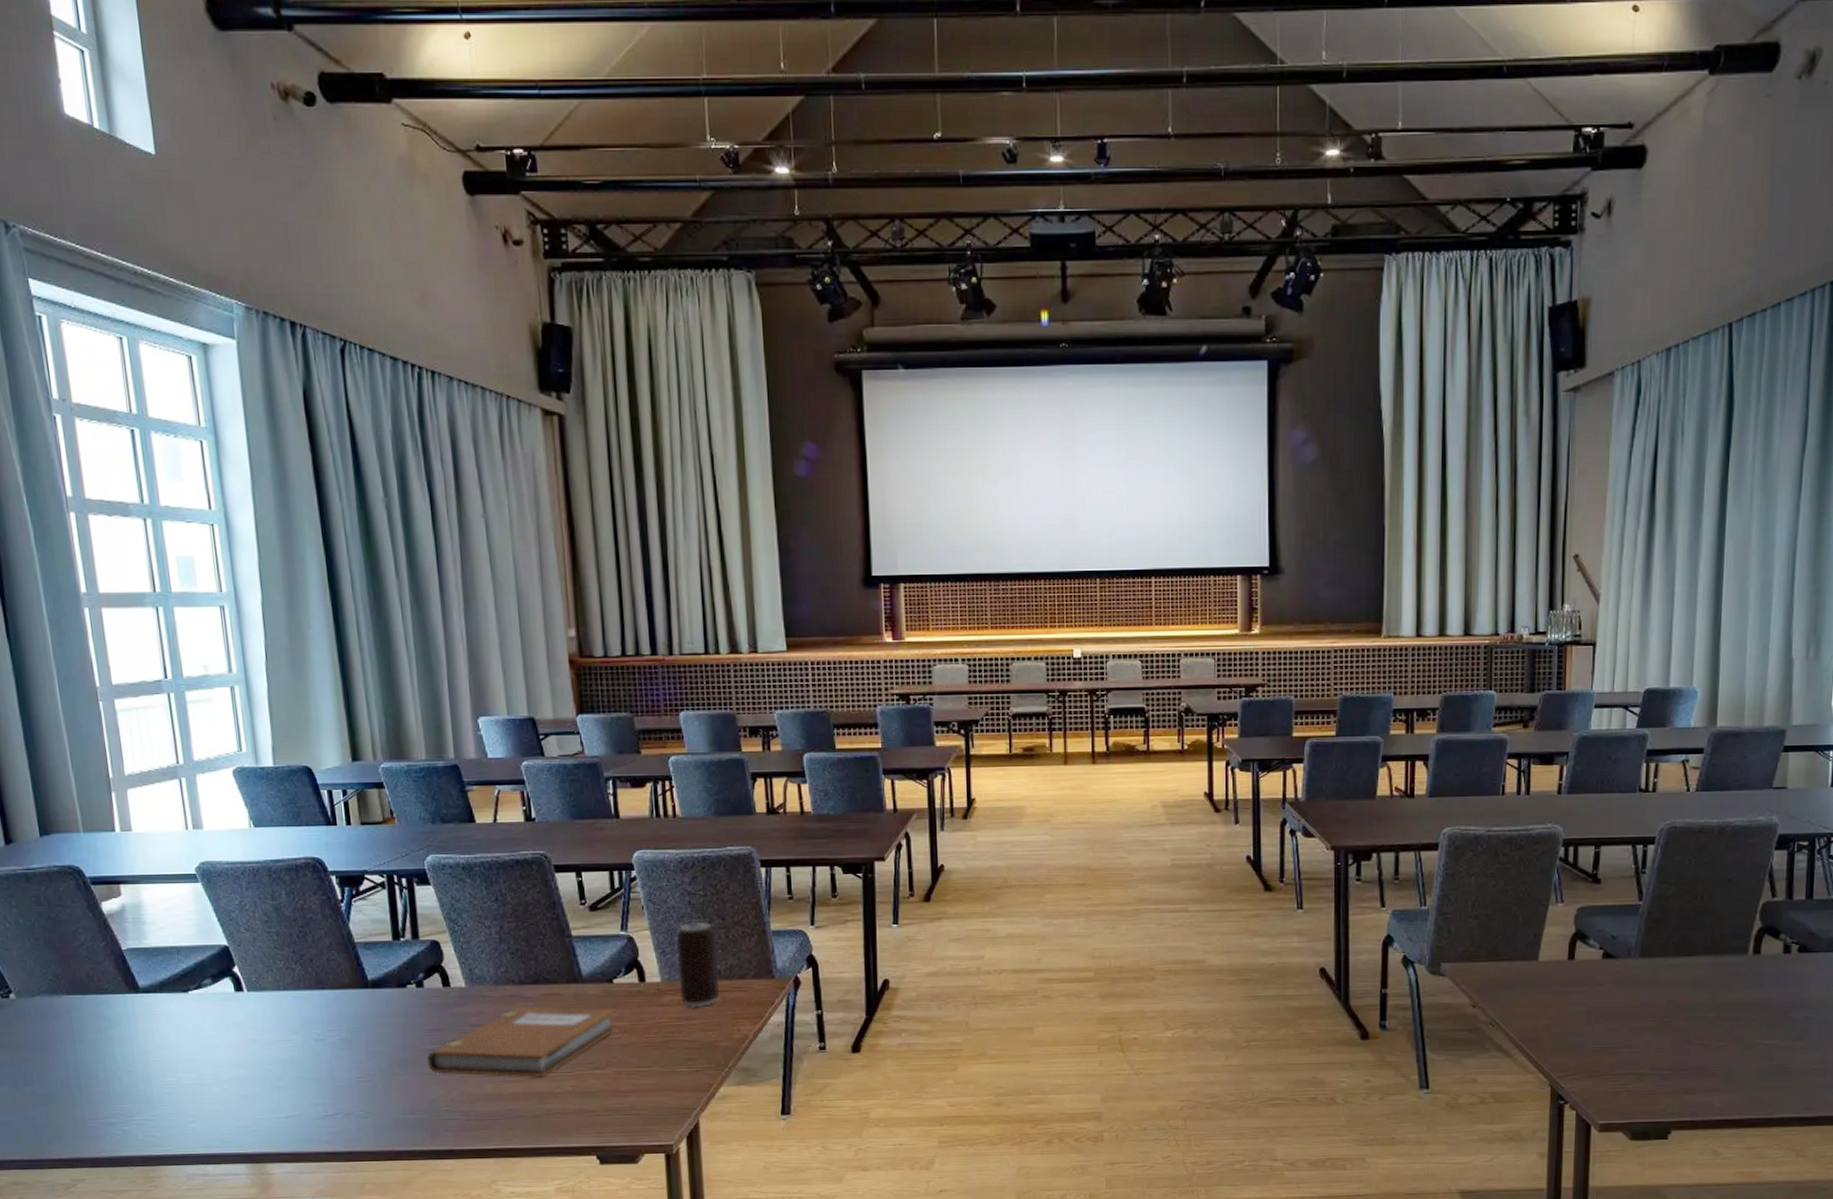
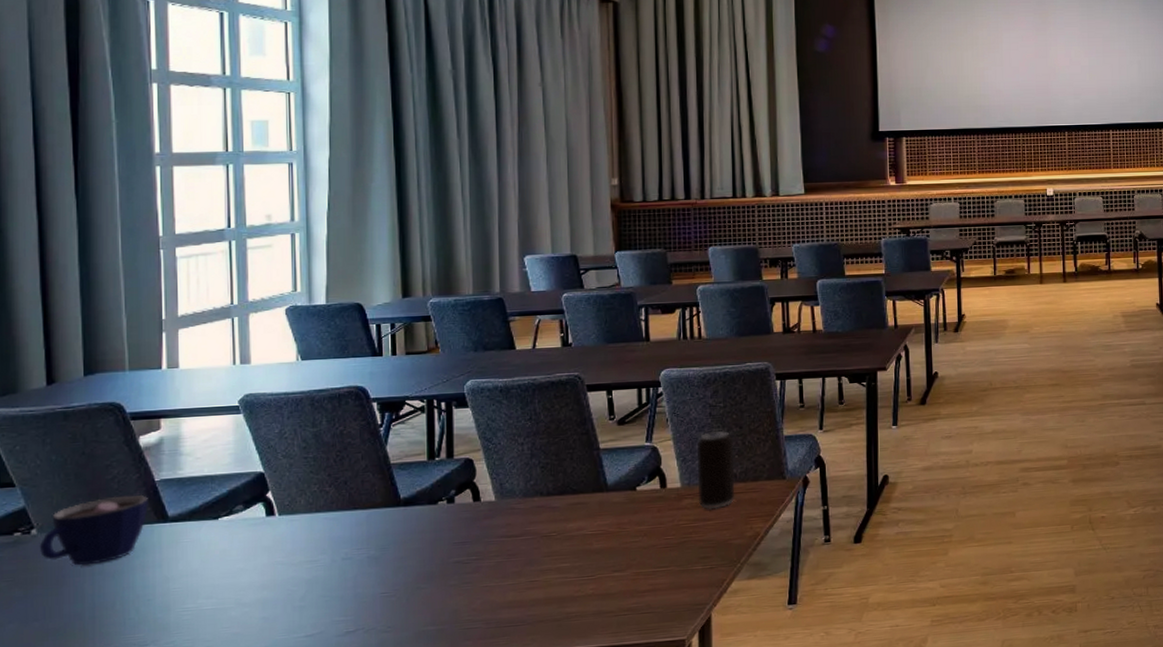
cup: none [19,963,119,1033] -> present [39,494,148,566]
notebook: present [428,1006,618,1077] -> none [453,514,639,585]

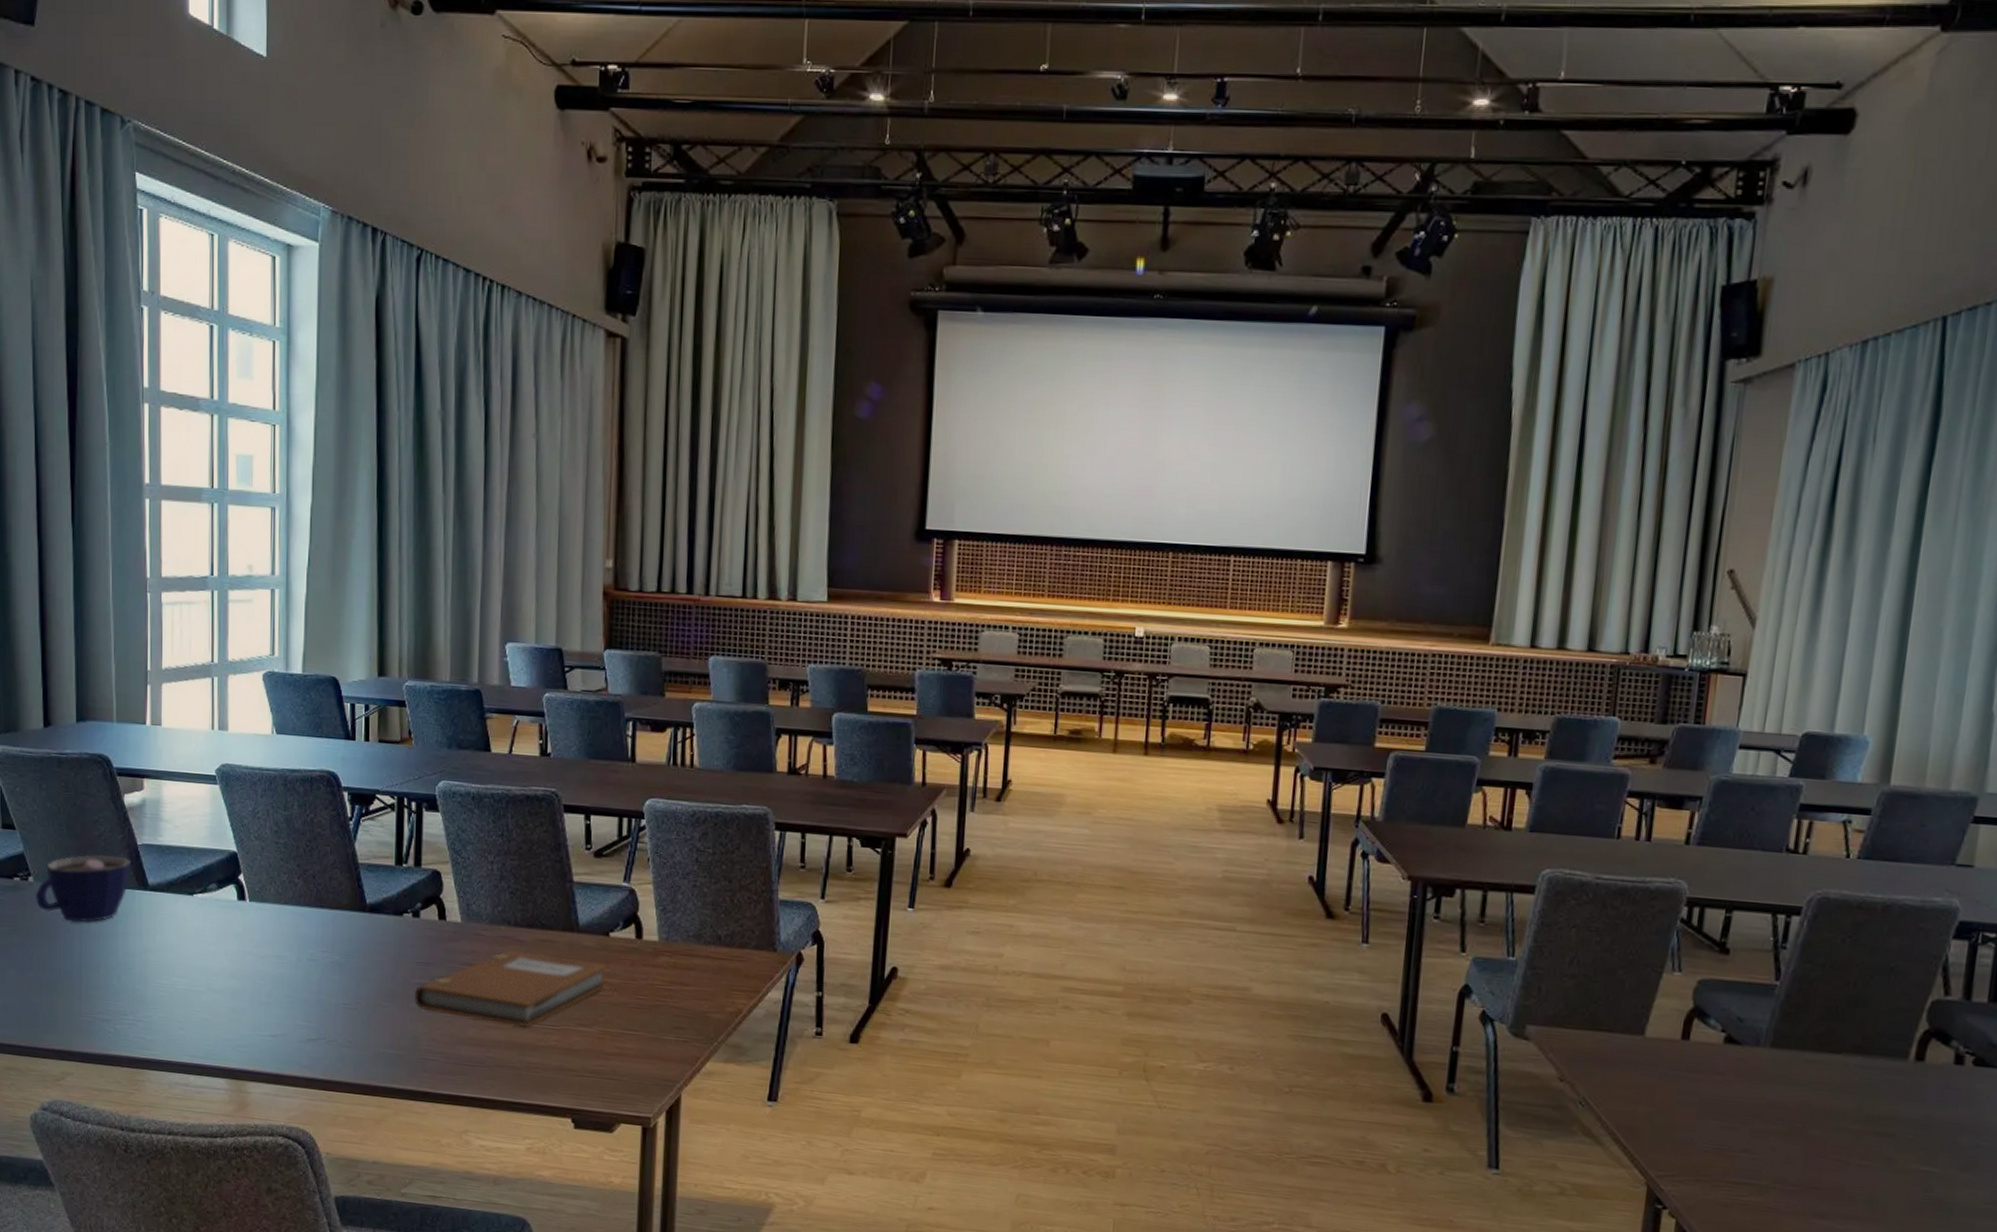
notebook: none [453,514,639,585] -> present [415,949,610,1027]
beverage can: present [696,430,735,510] -> none [676,880,720,974]

